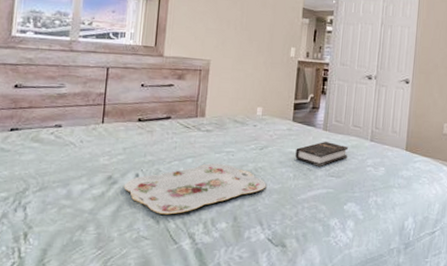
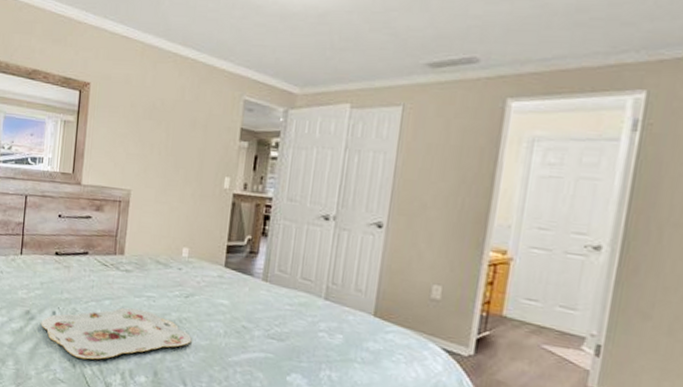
hardback book: present [295,142,348,168] -> none [227,294,294,326]

